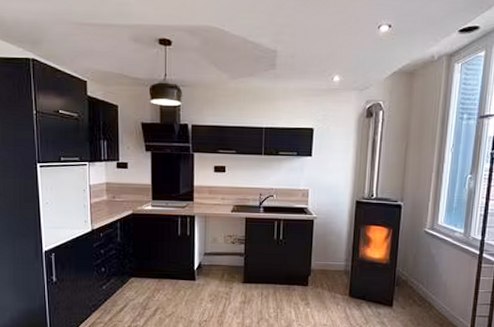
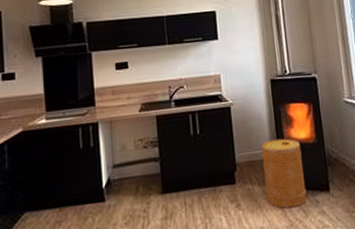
basket: none [333,254,374,314] -> present [261,138,307,209]

